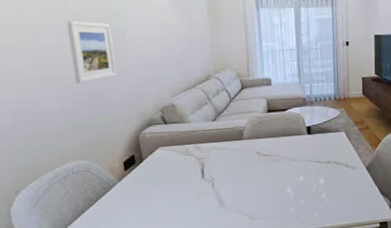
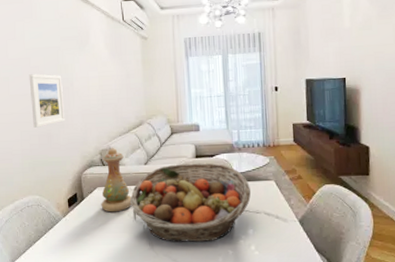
vase: none [163,103,199,173] -> present [101,147,132,212]
fruit basket: none [196,116,322,198] -> present [129,162,251,243]

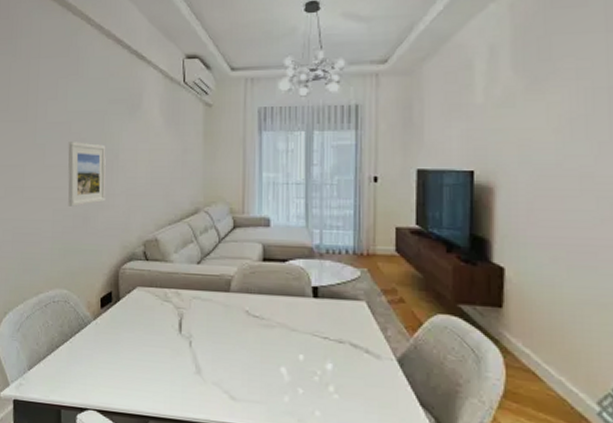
vase: present [101,147,132,212] -> none [140,238,178,321]
fruit basket: present [129,162,251,243] -> none [175,267,332,374]

